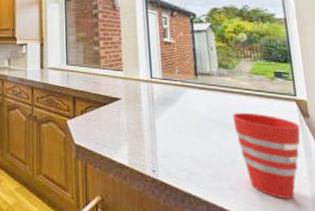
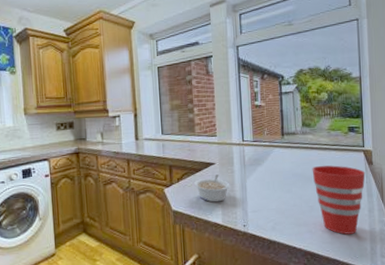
legume: none [97,111,137,141] -> present [193,174,230,203]

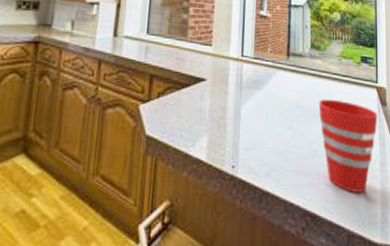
legume: present [193,174,230,203] -> none [177,94,221,131]

